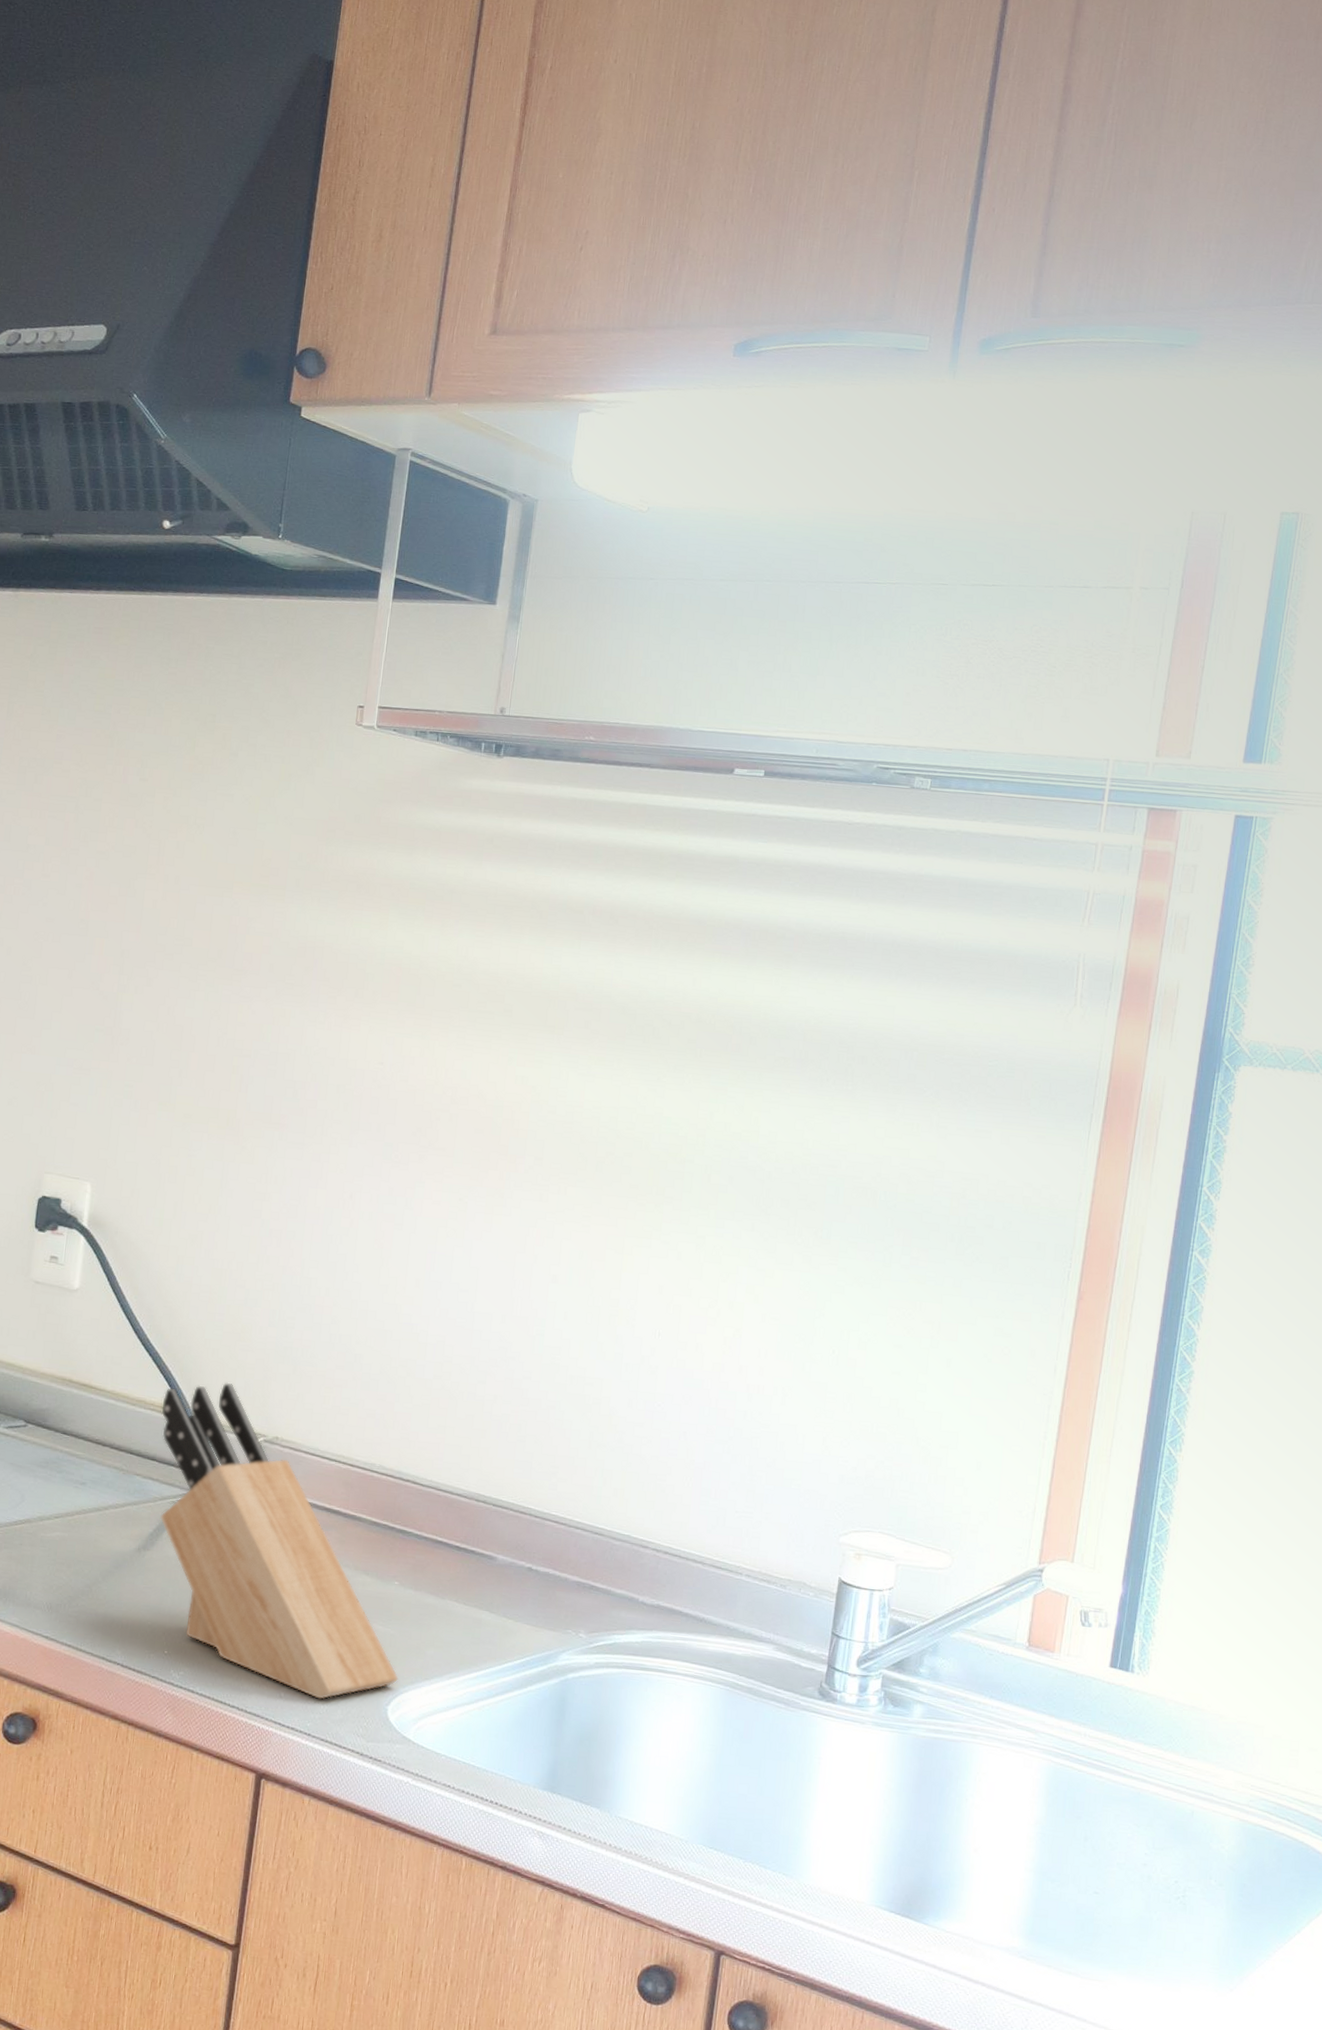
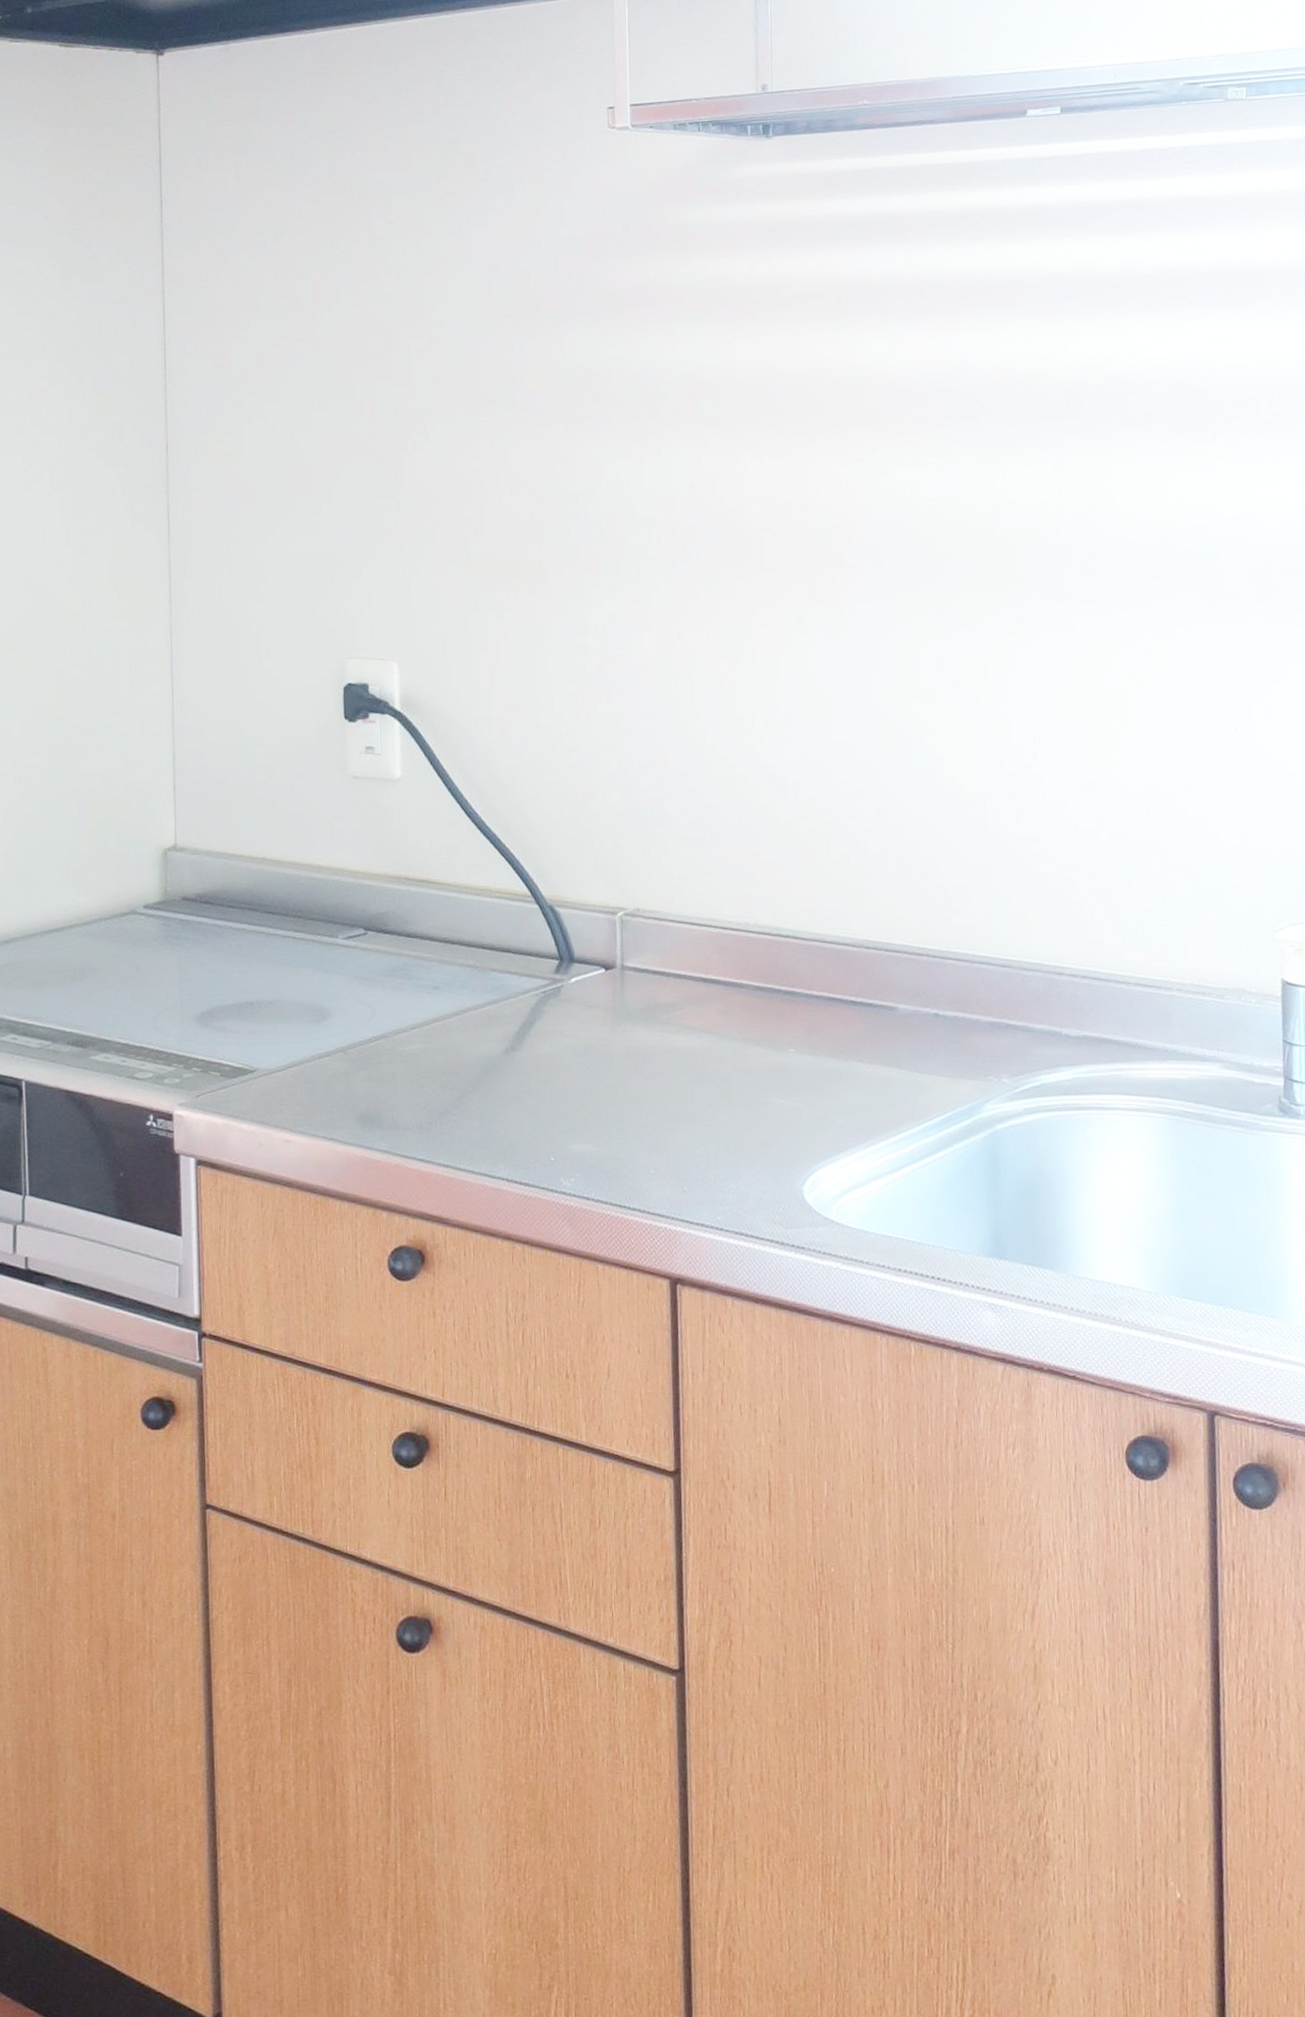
knife block: present [159,1382,399,1700] -> none [508,856,810,1189]

